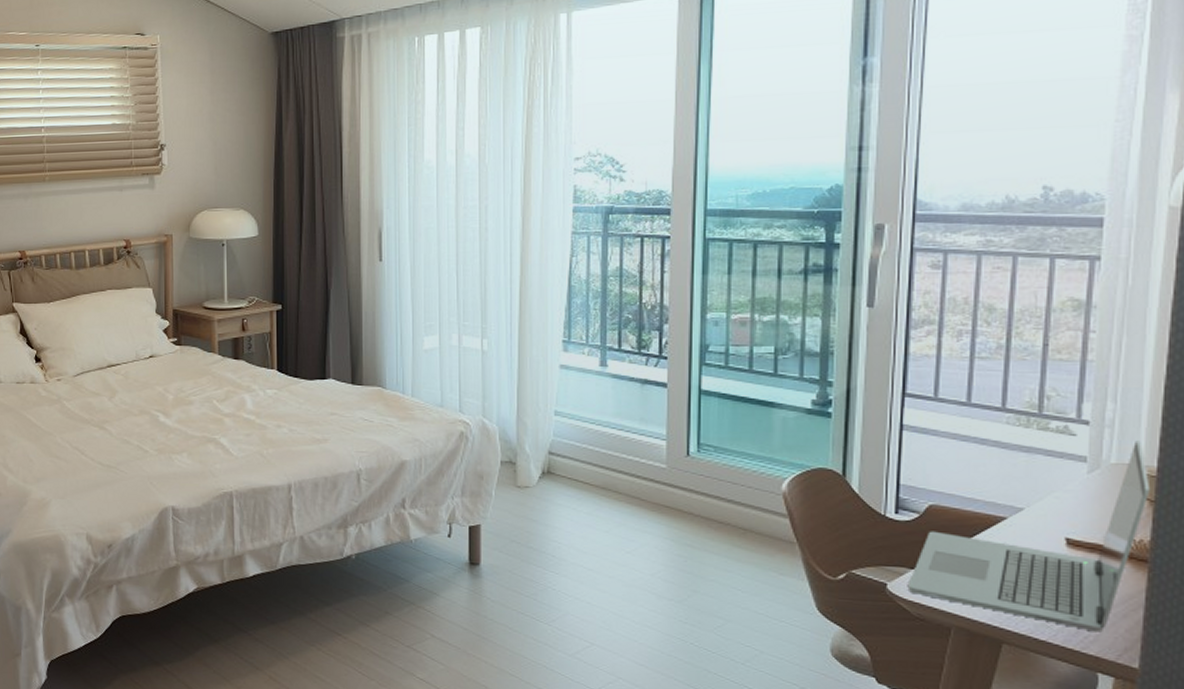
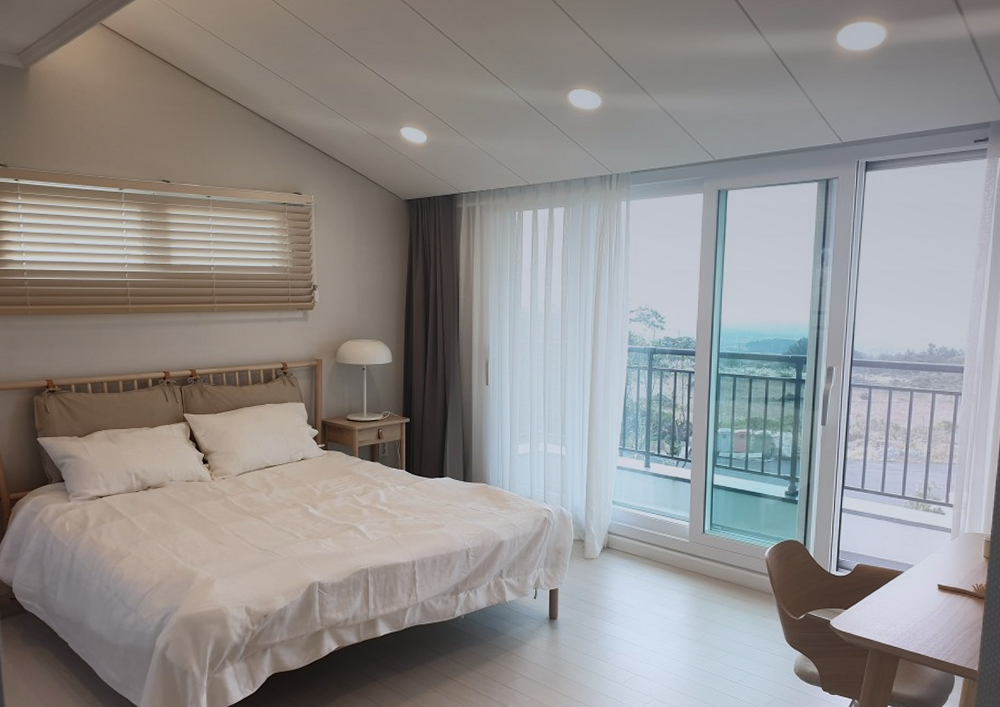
laptop: present [907,440,1151,633] -> none [843,517,987,648]

